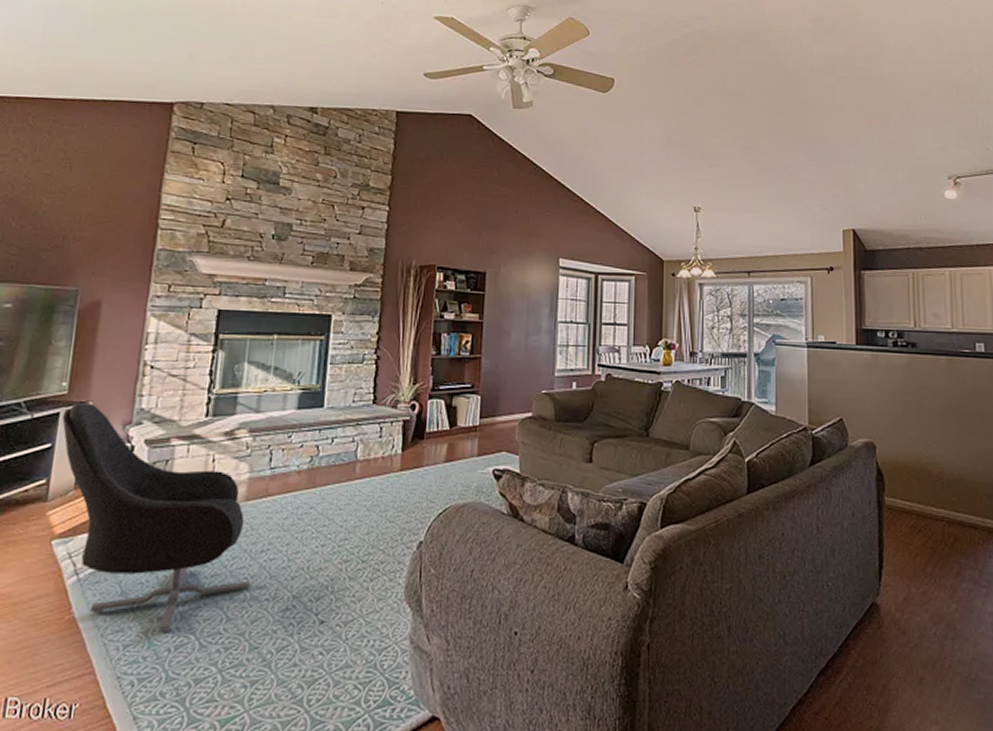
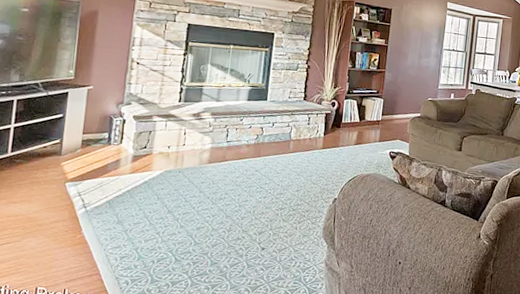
armchair: present [62,401,250,634] -> none [71,85,212,251]

